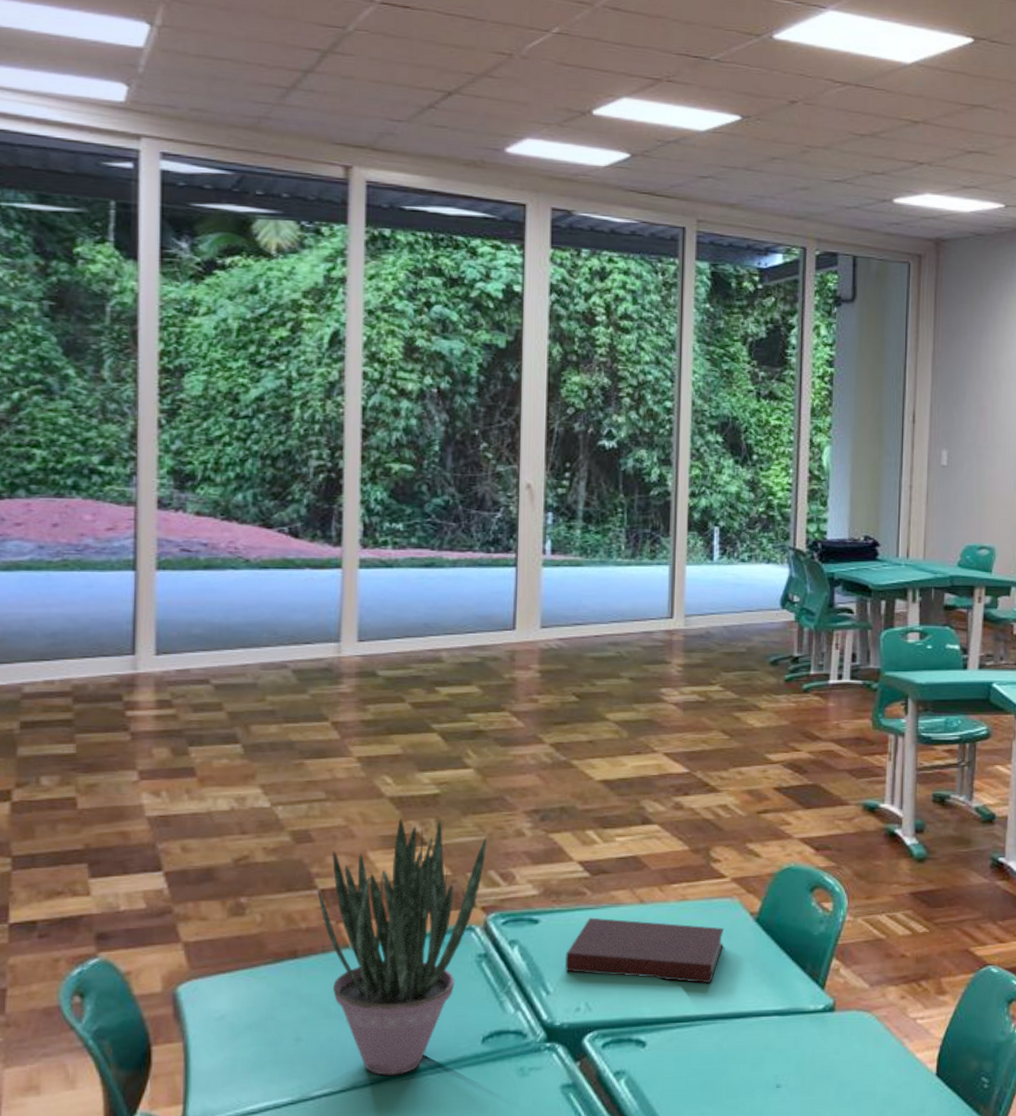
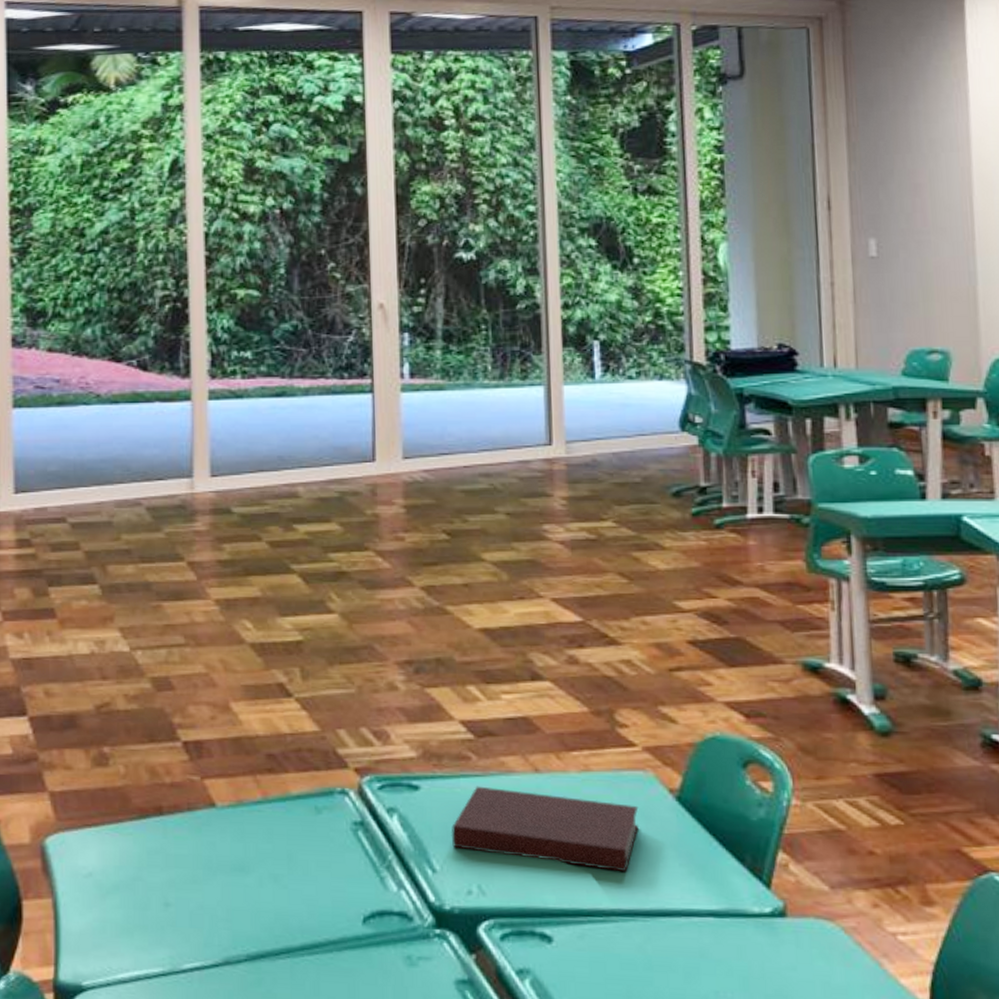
potted plant: present [317,818,487,1076] -> none [180,666,357,953]

